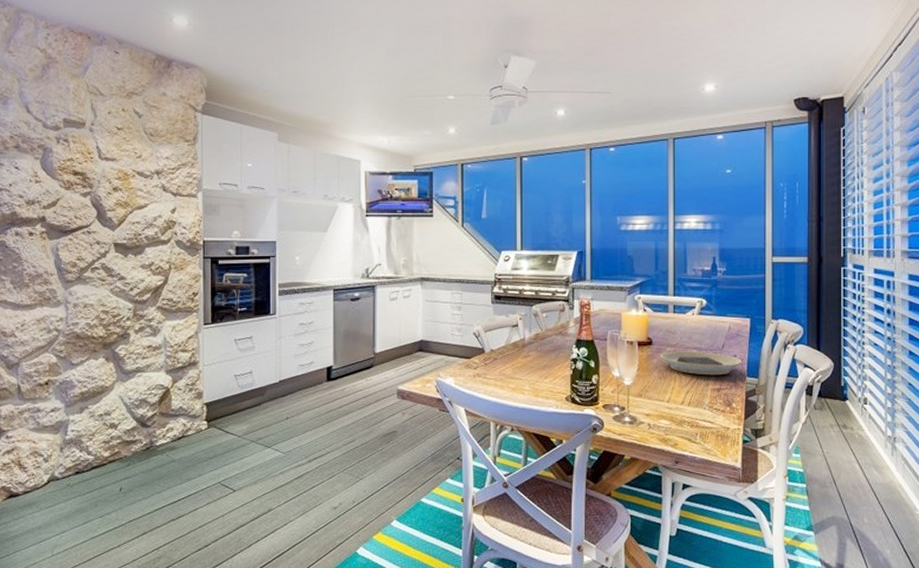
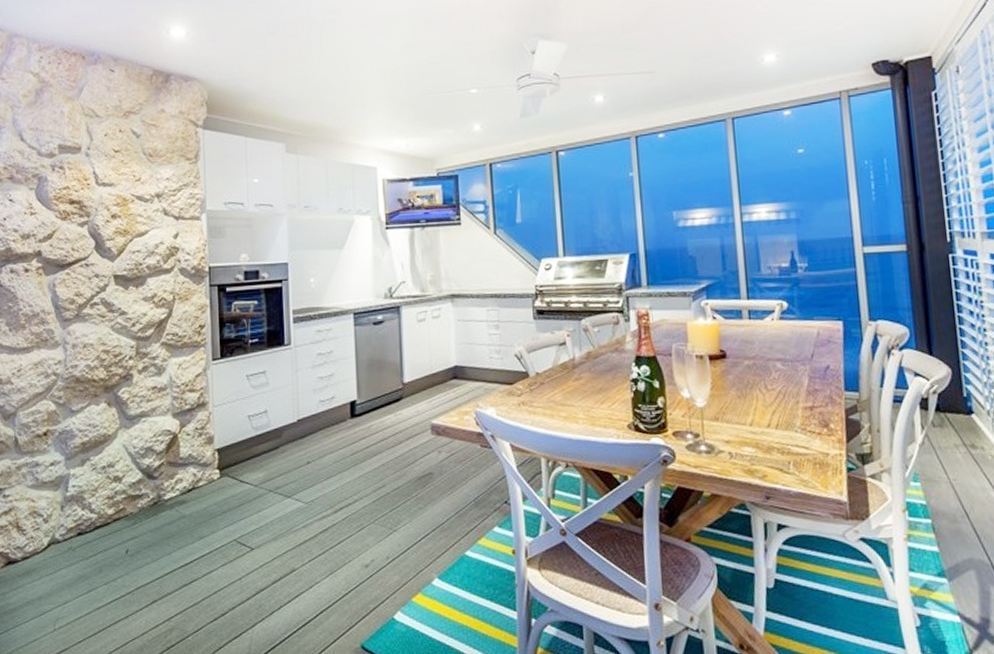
plate: present [660,351,741,376] -> none [736,363,837,392]

